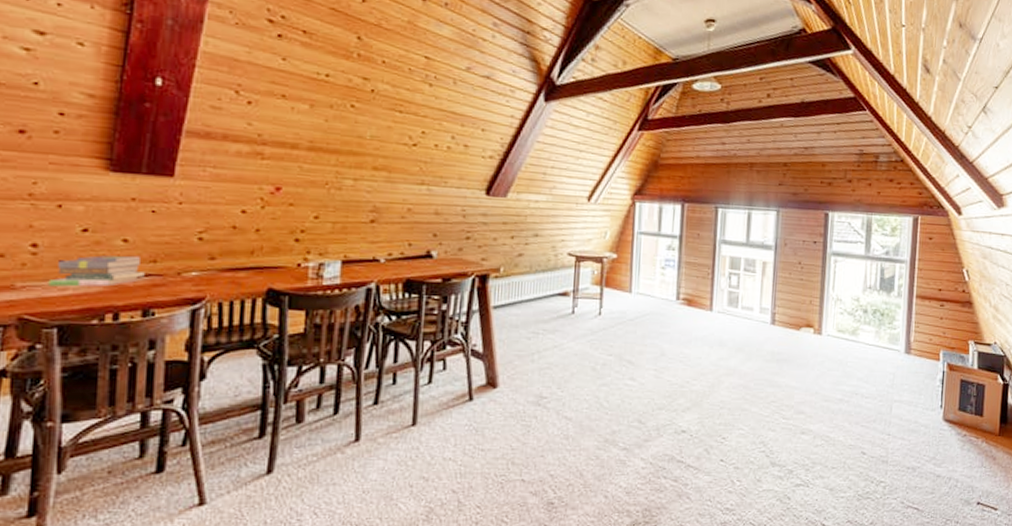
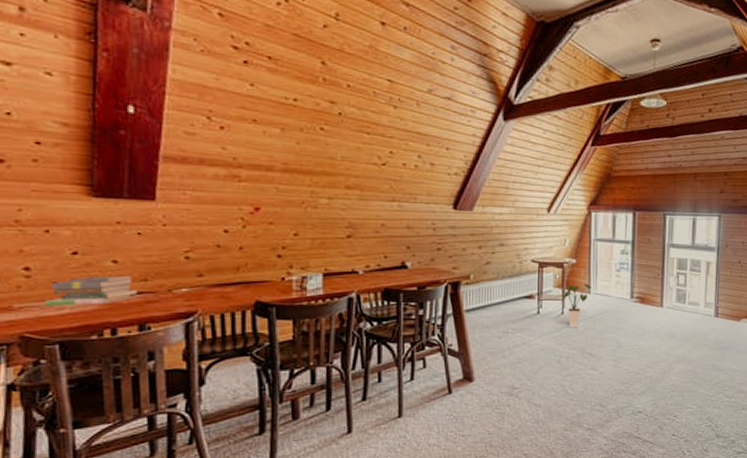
house plant: none [602,281,633,331] -> present [564,283,591,327]

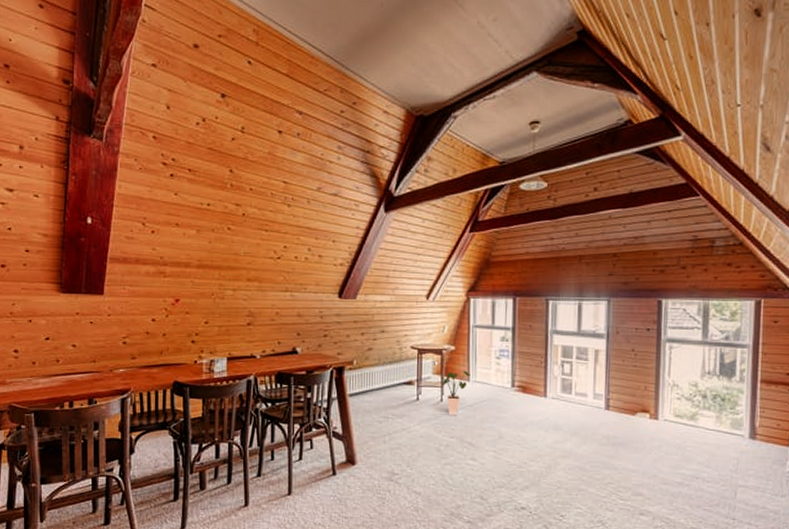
books: present [44,275,137,306] -> none [26,357,88,382]

